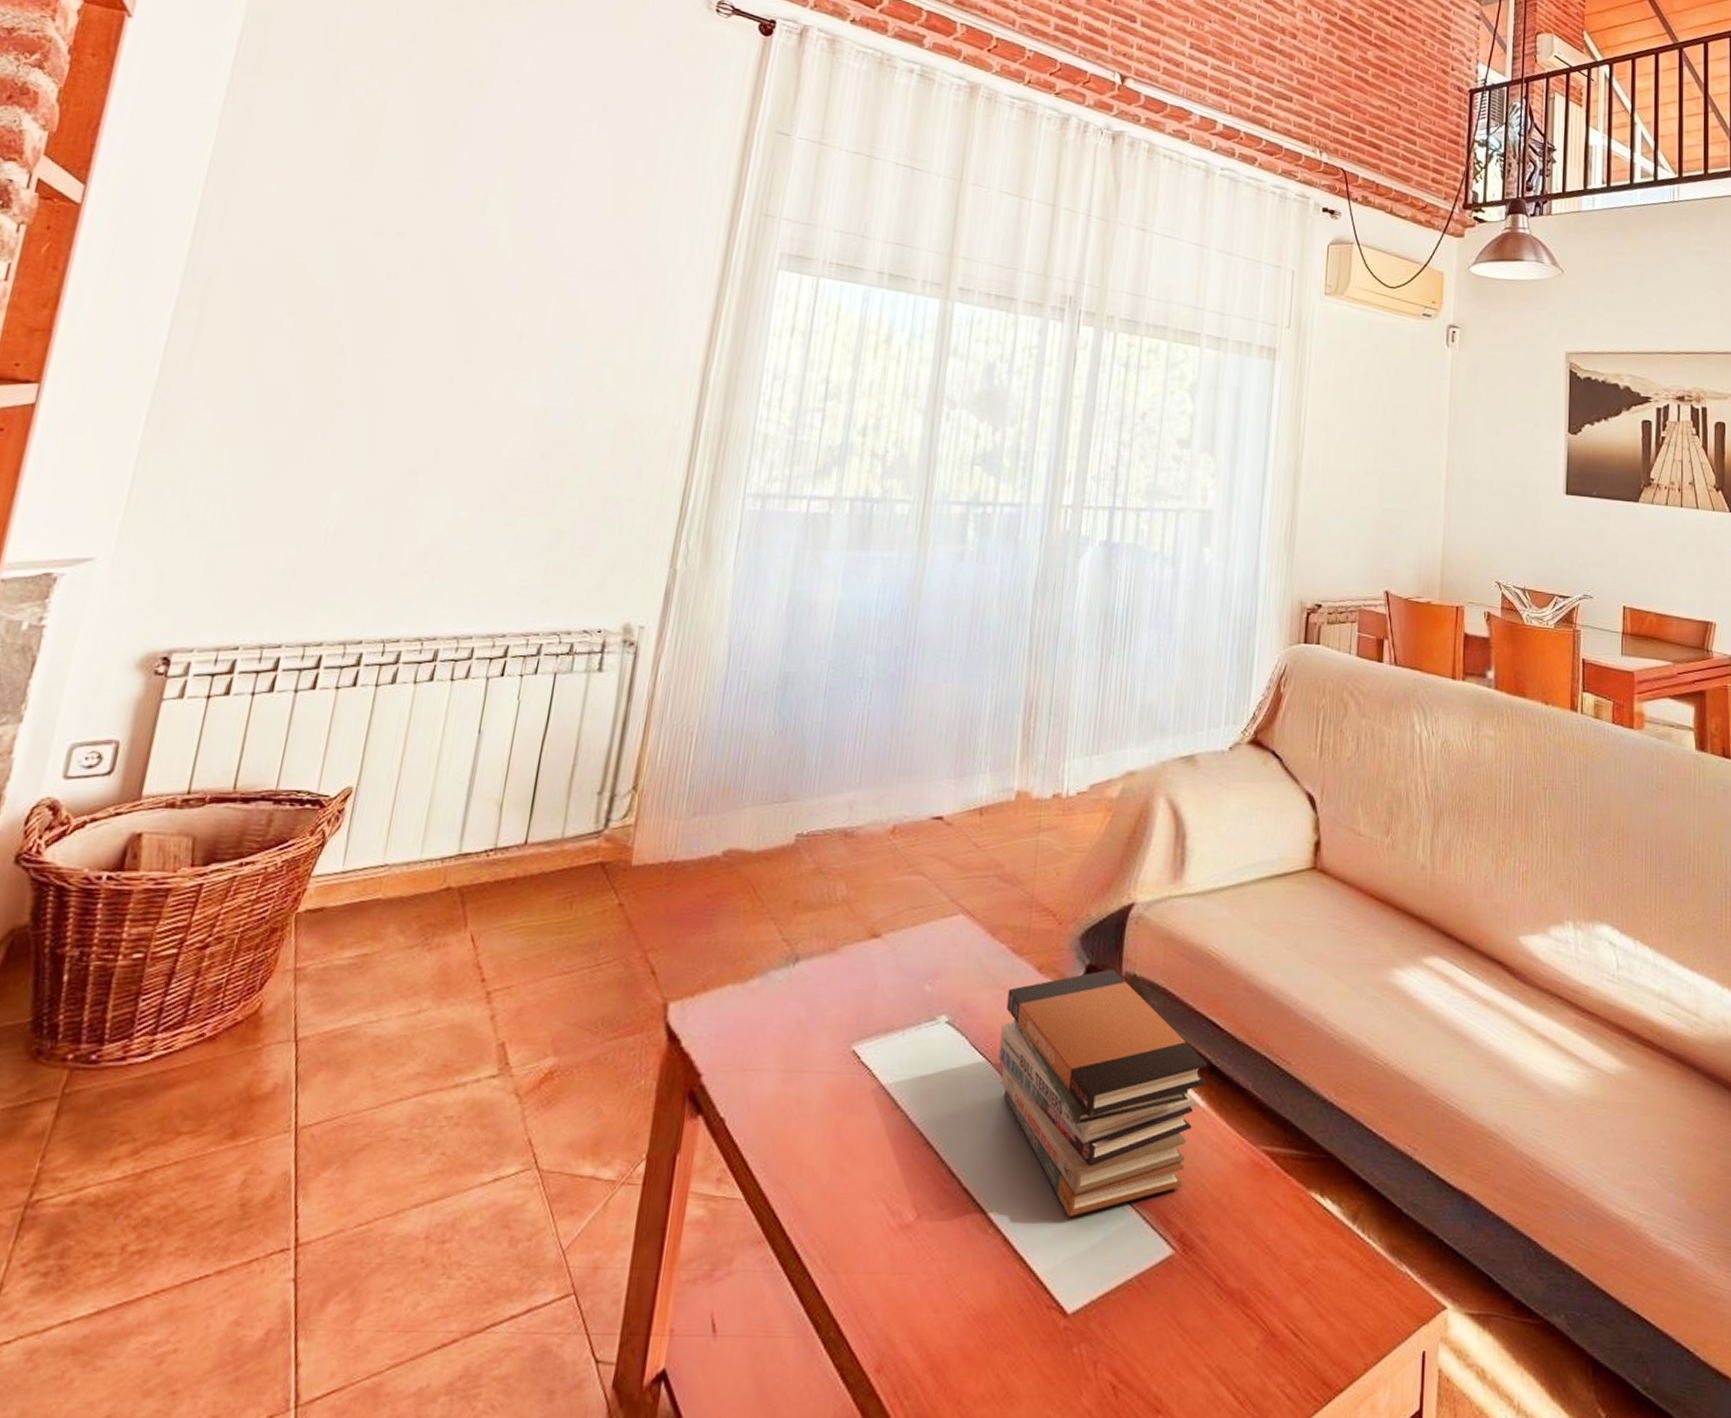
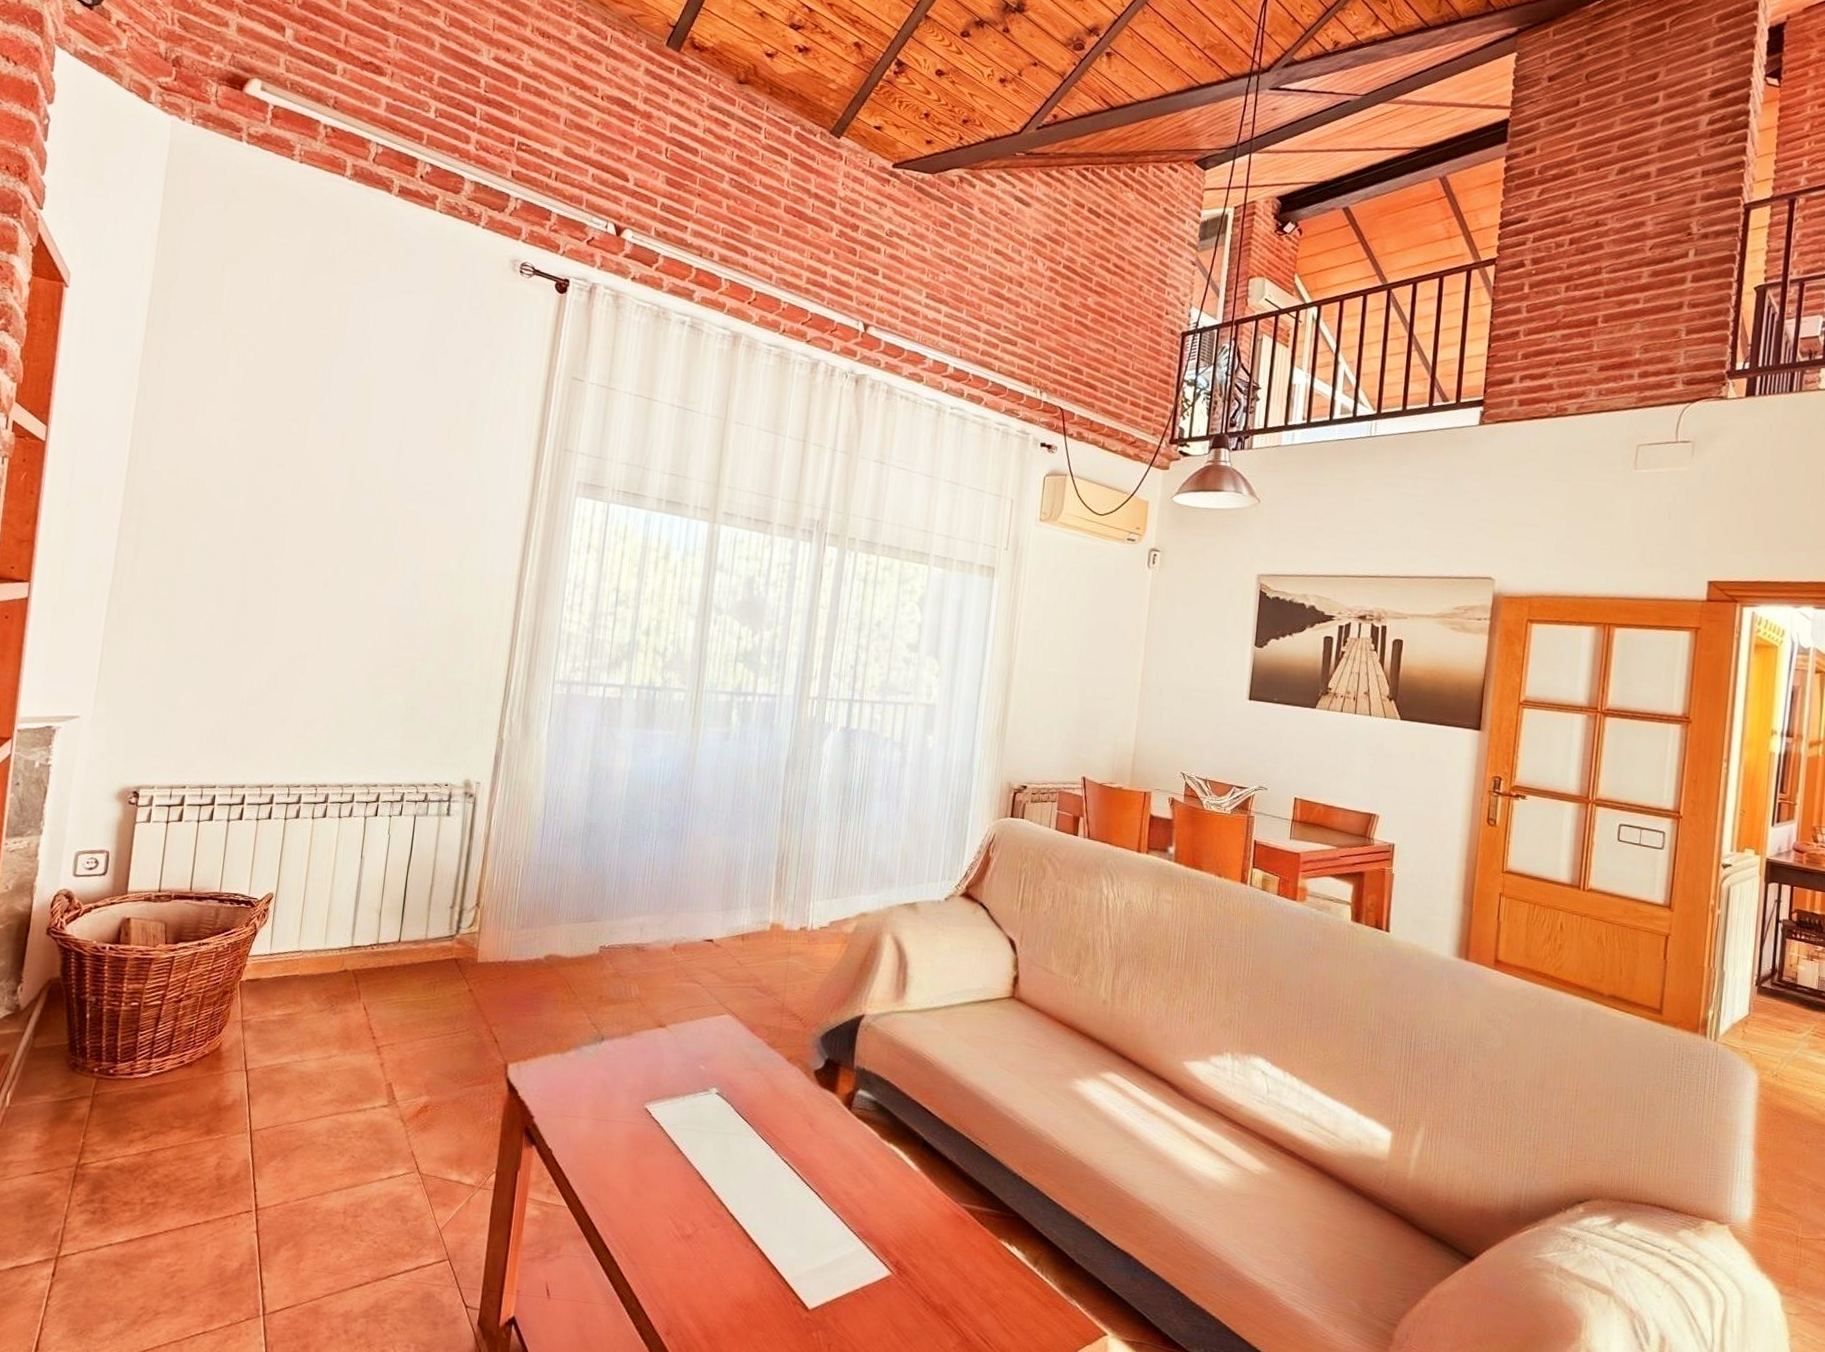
book stack: present [998,969,1208,1218] -> none [756,1063,921,1242]

